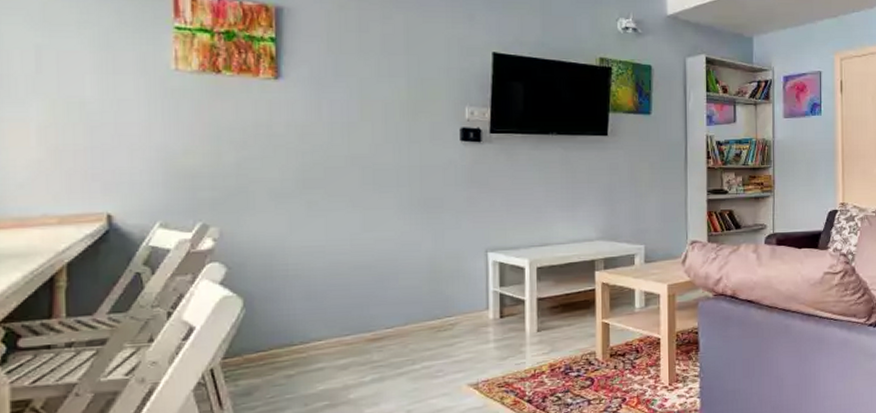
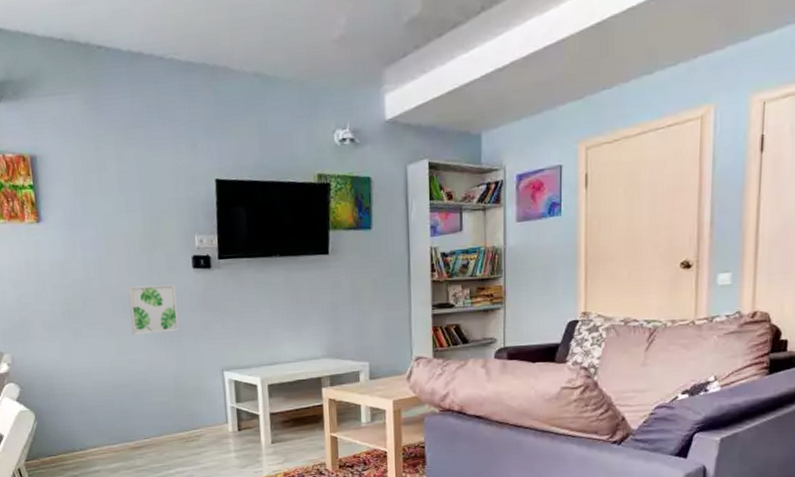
wall art: none [381,156,439,210] -> present [127,284,179,335]

